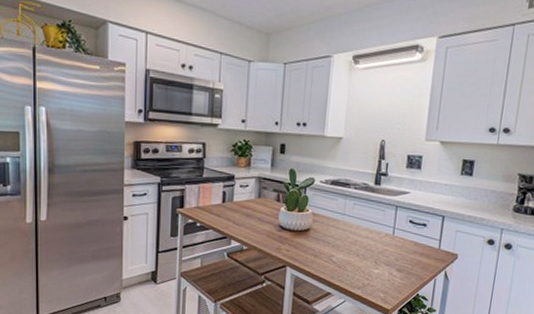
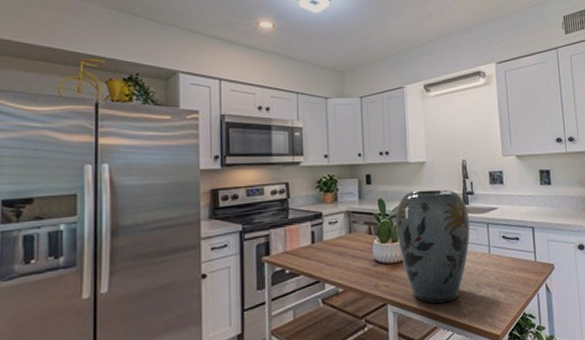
vase: none [303,165,379,274] -> present [395,189,470,304]

